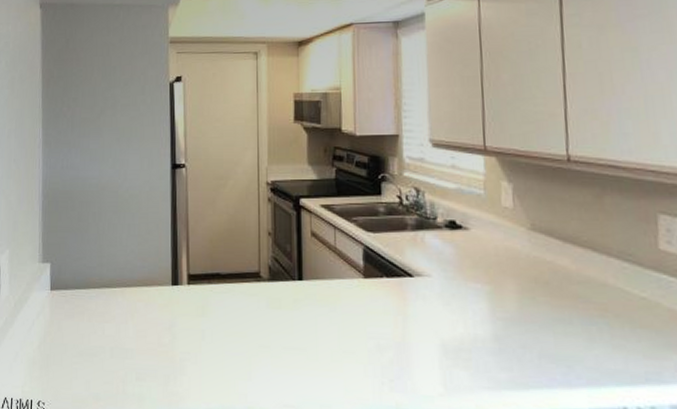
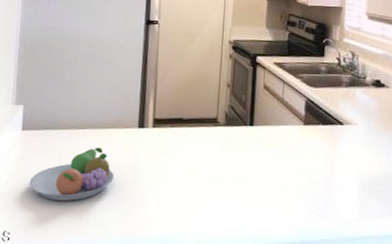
fruit bowl: none [61,307,149,368] -> present [29,147,114,201]

